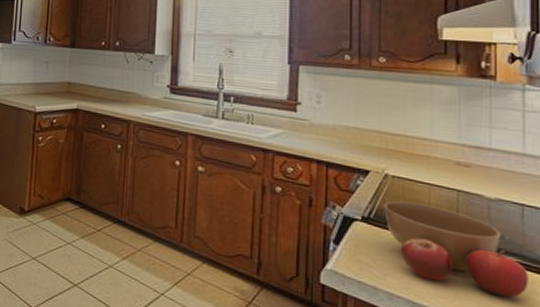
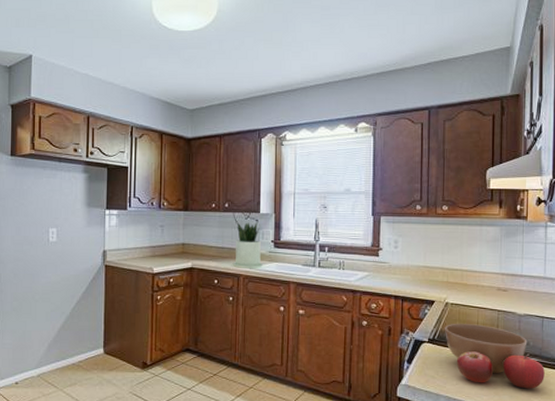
planter: none [122,62,157,115] -> present [232,222,263,268]

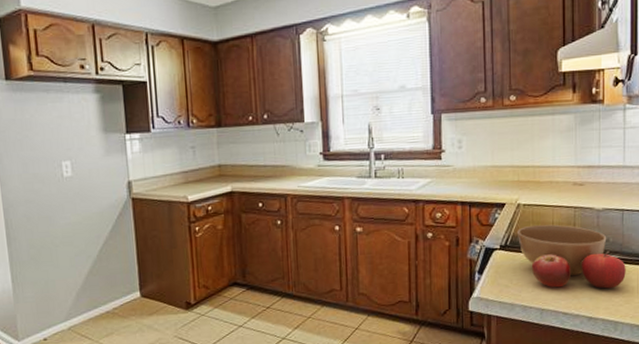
planter: present [232,222,263,268] -> none [277,133,312,187]

